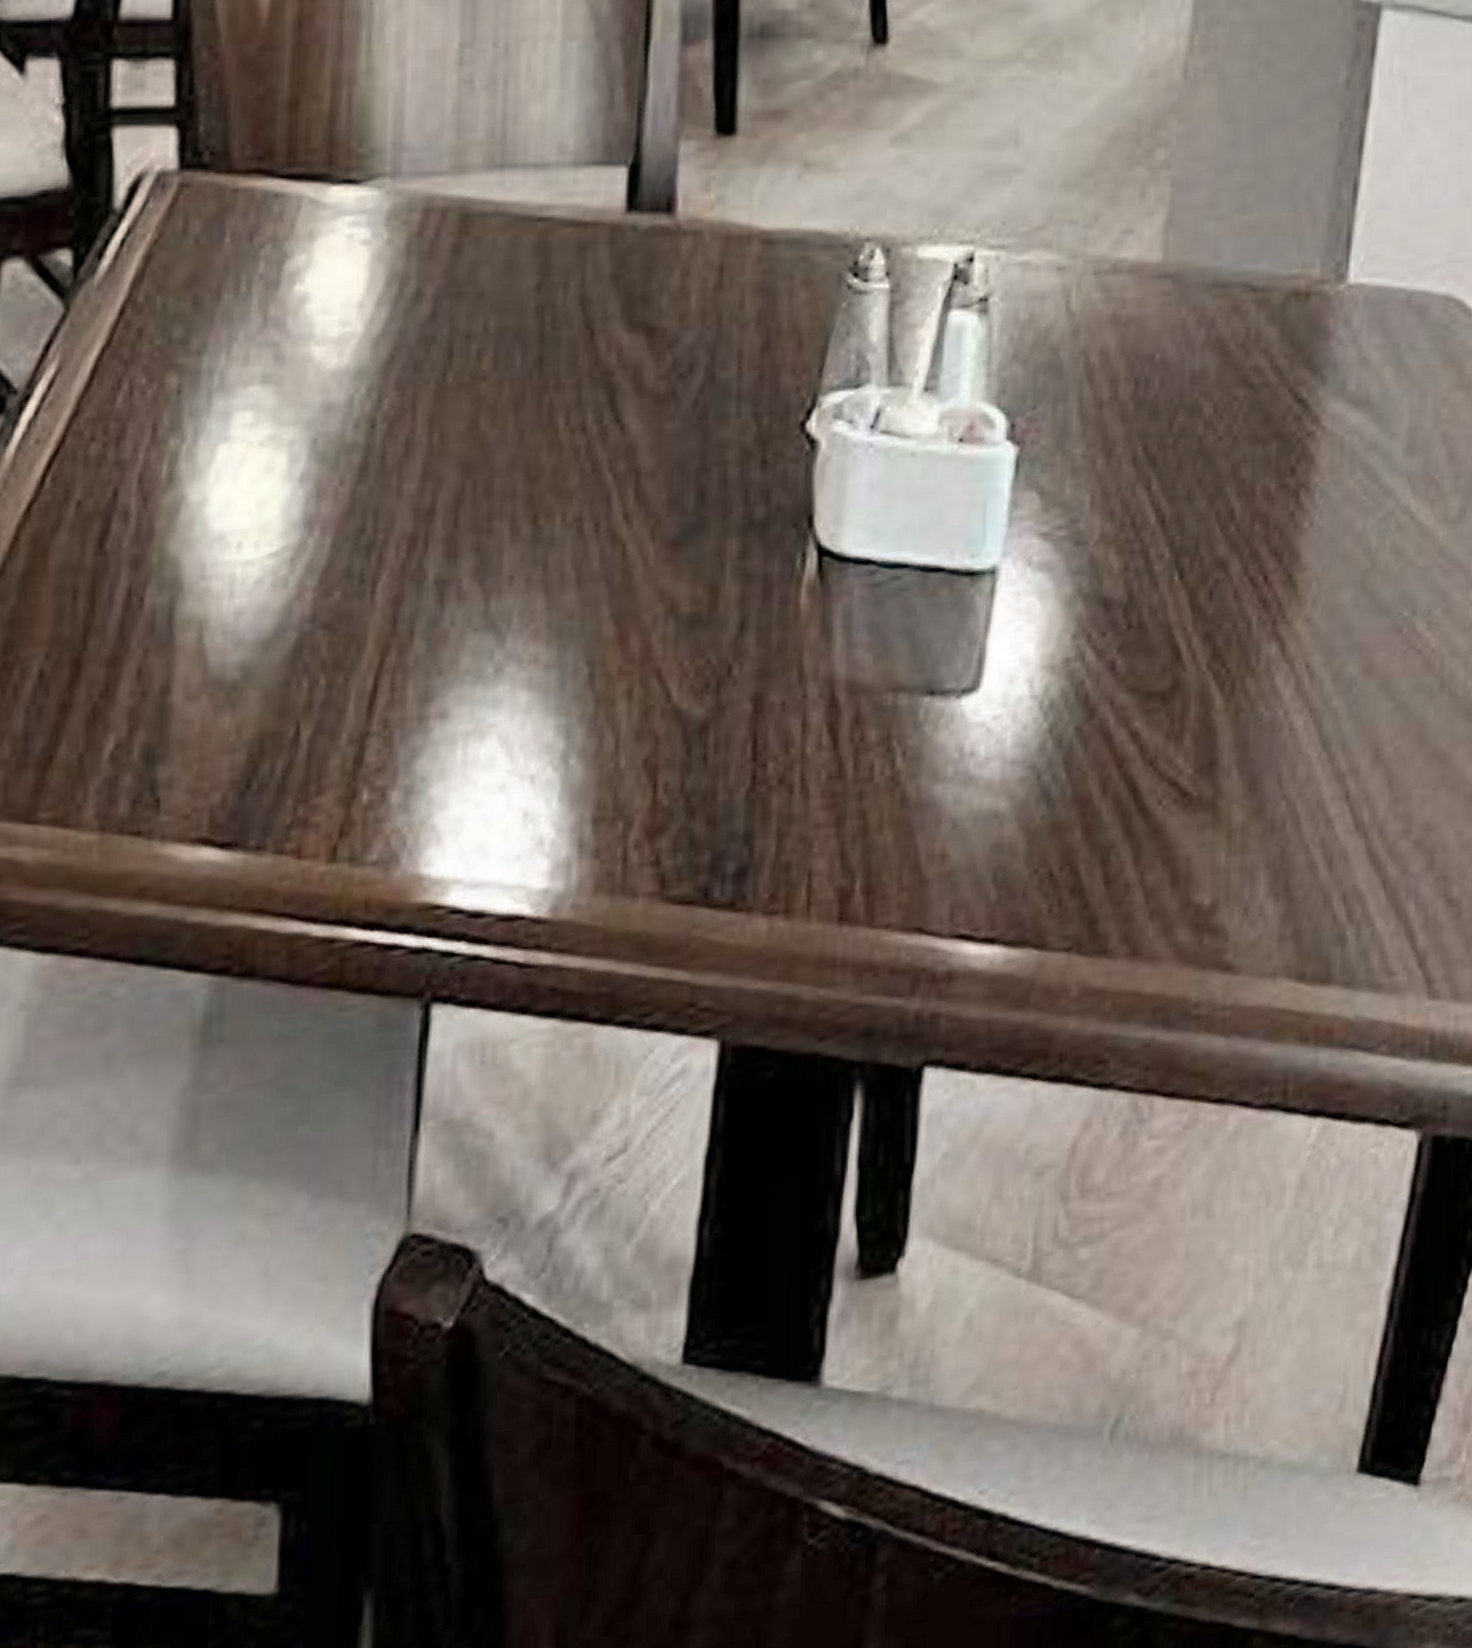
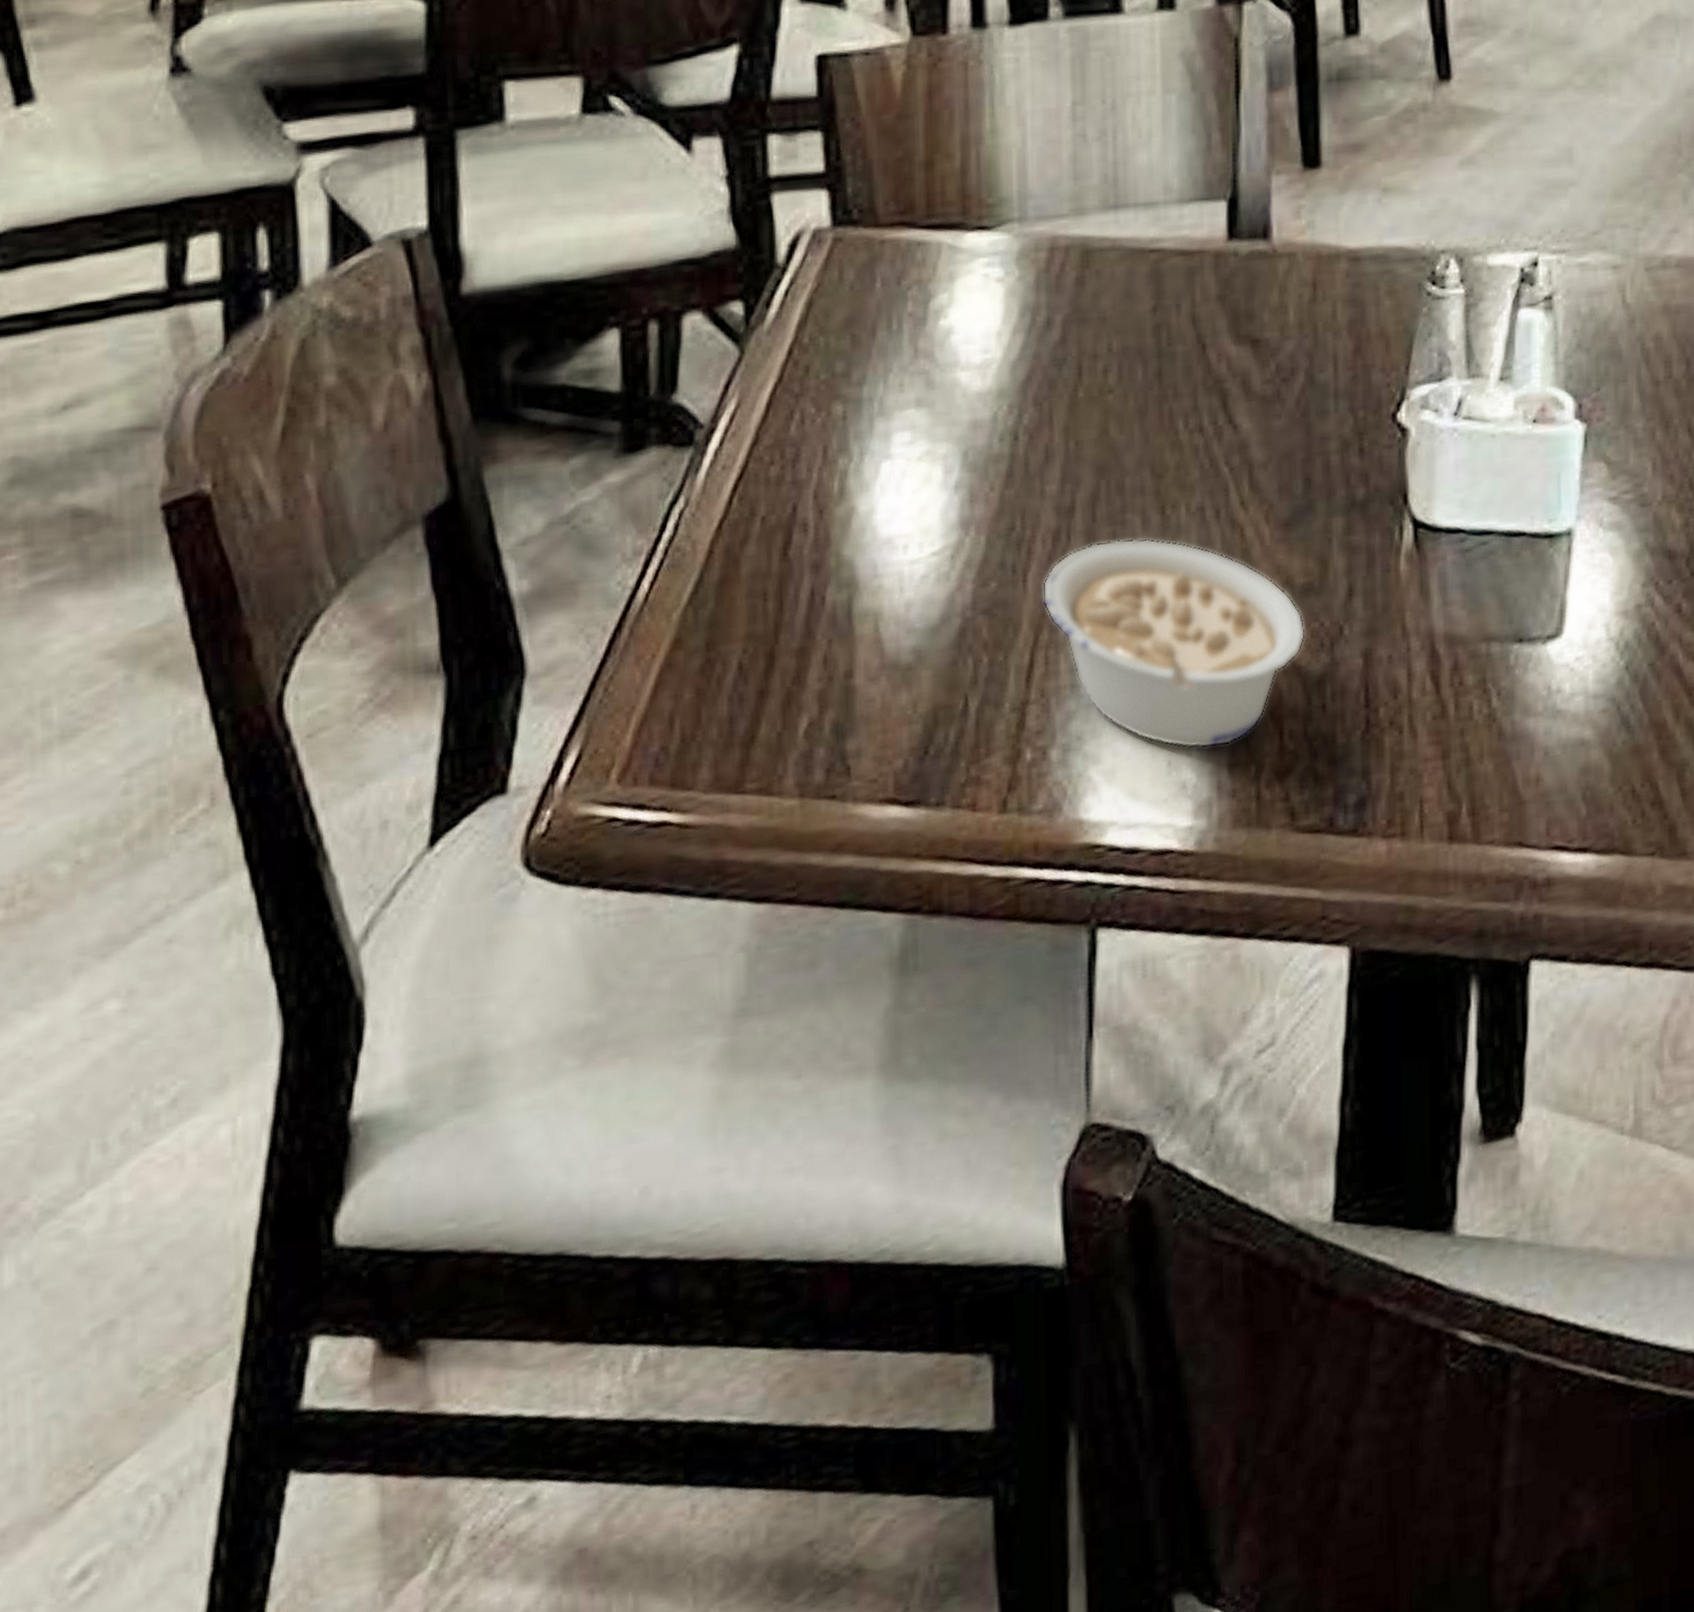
legume: none [392,550,689,799] -> present [1042,538,1306,749]

